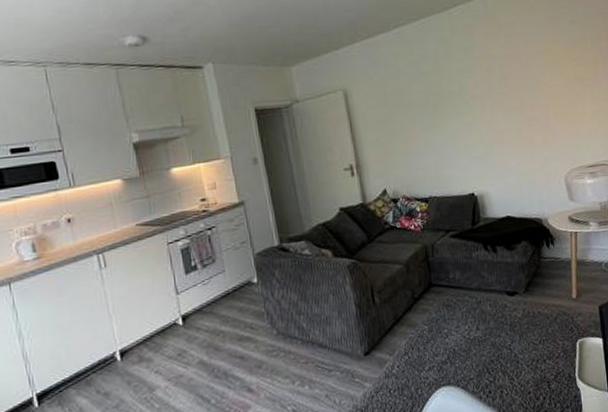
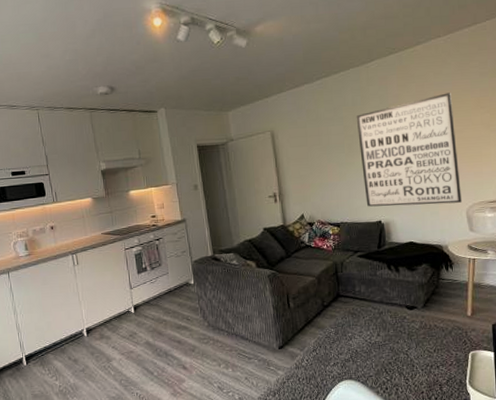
wall art: none [440,43,560,178] -> present [356,92,463,207]

